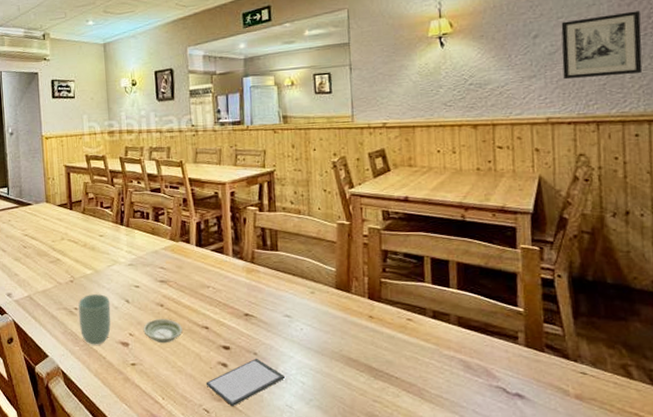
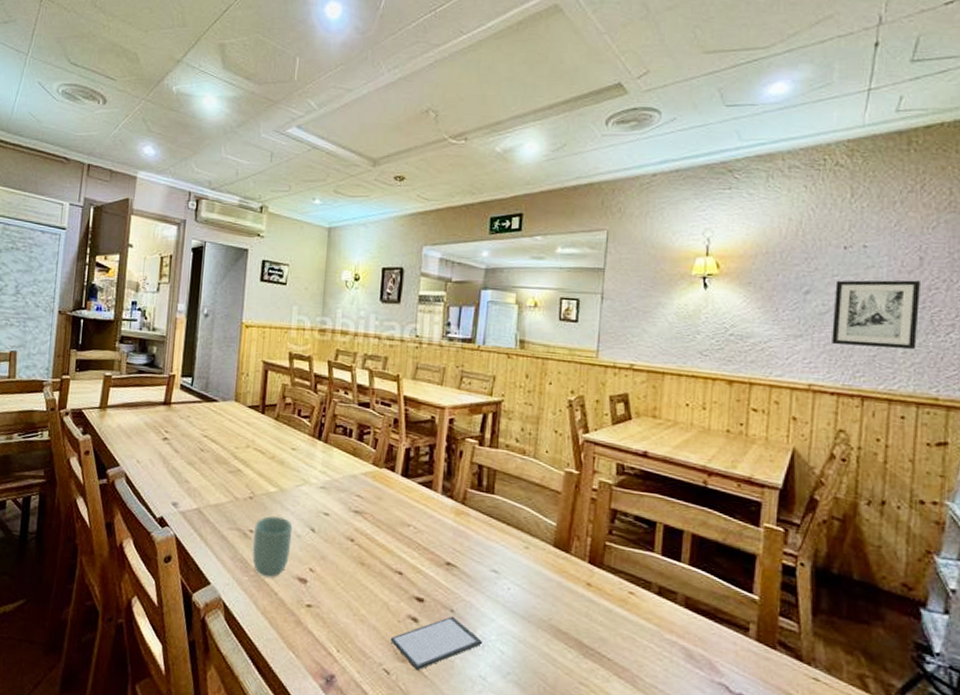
saucer: present [143,319,183,344] -> none [326,555,372,586]

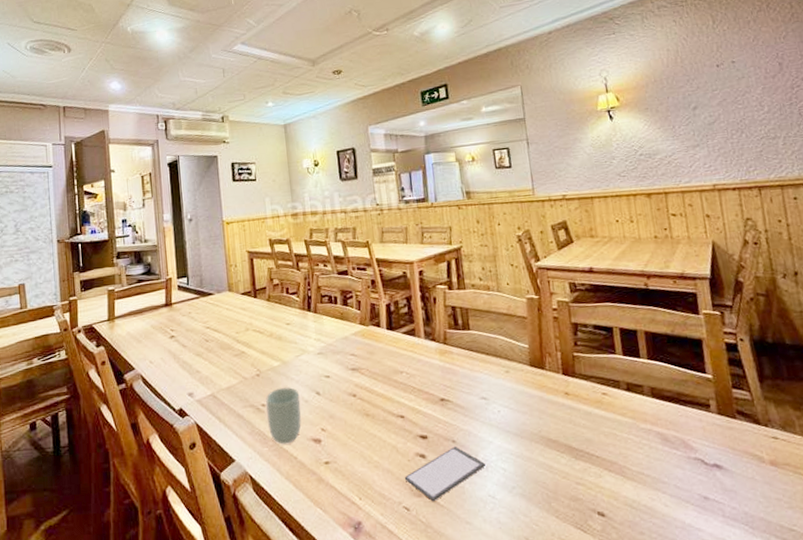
wall art: present [832,280,920,350] -> none [716,82,793,148]

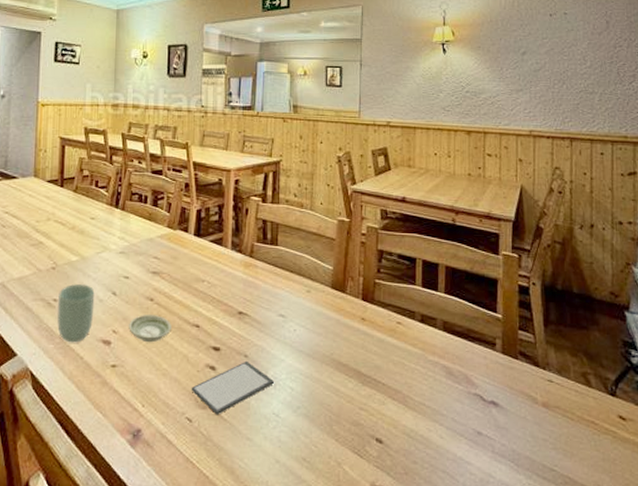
saucer: none [336,410,377,438] -> present [129,315,171,343]

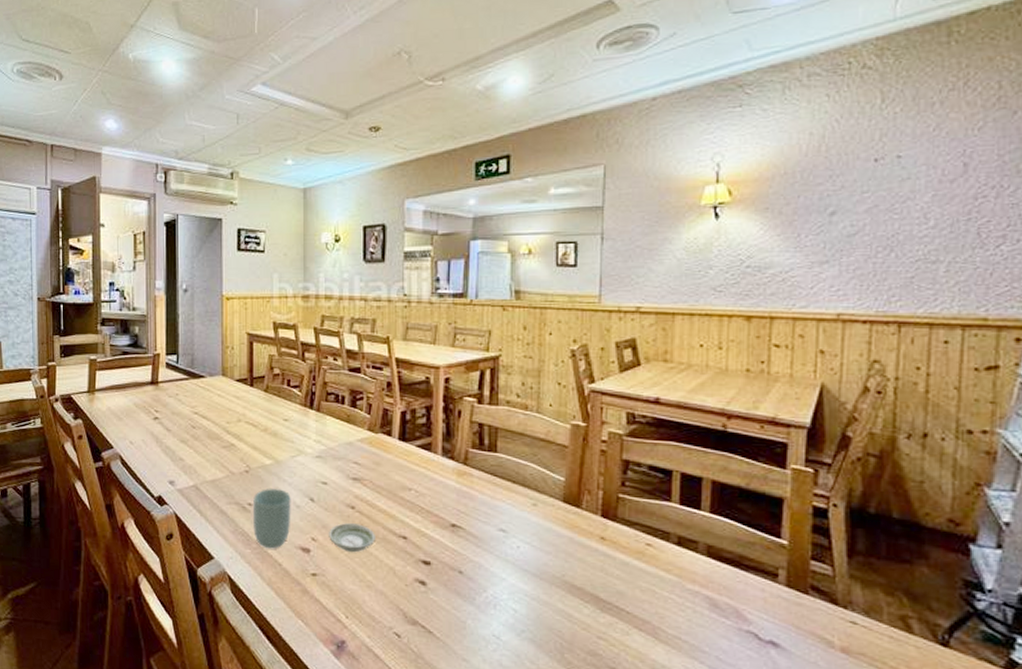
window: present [191,360,274,415] -> none [399,577,493,633]

